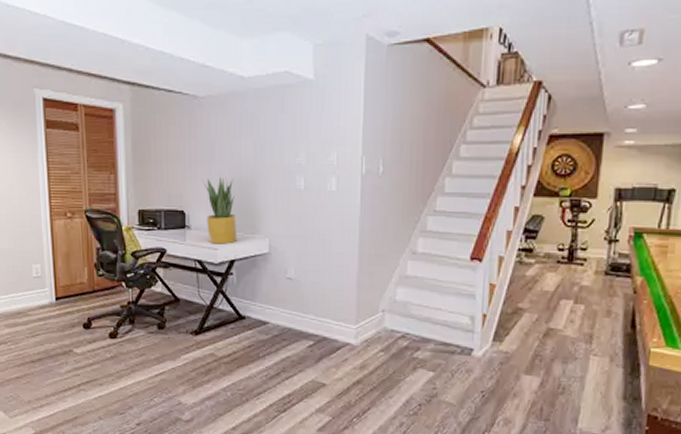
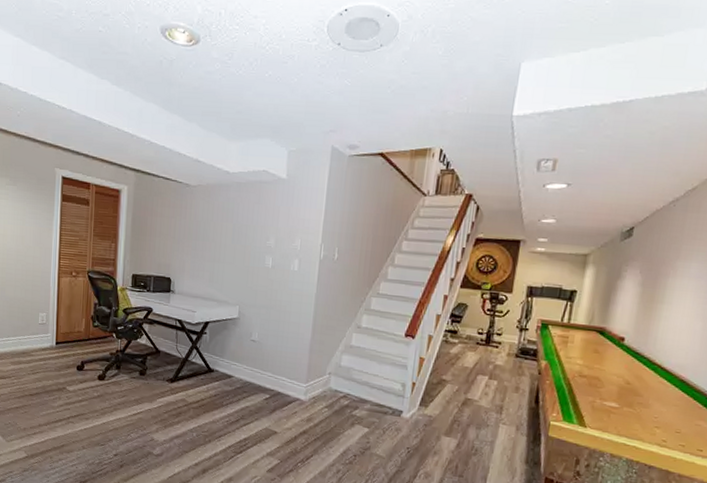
planter: present [202,176,238,244] -> none [187,252,214,309]

